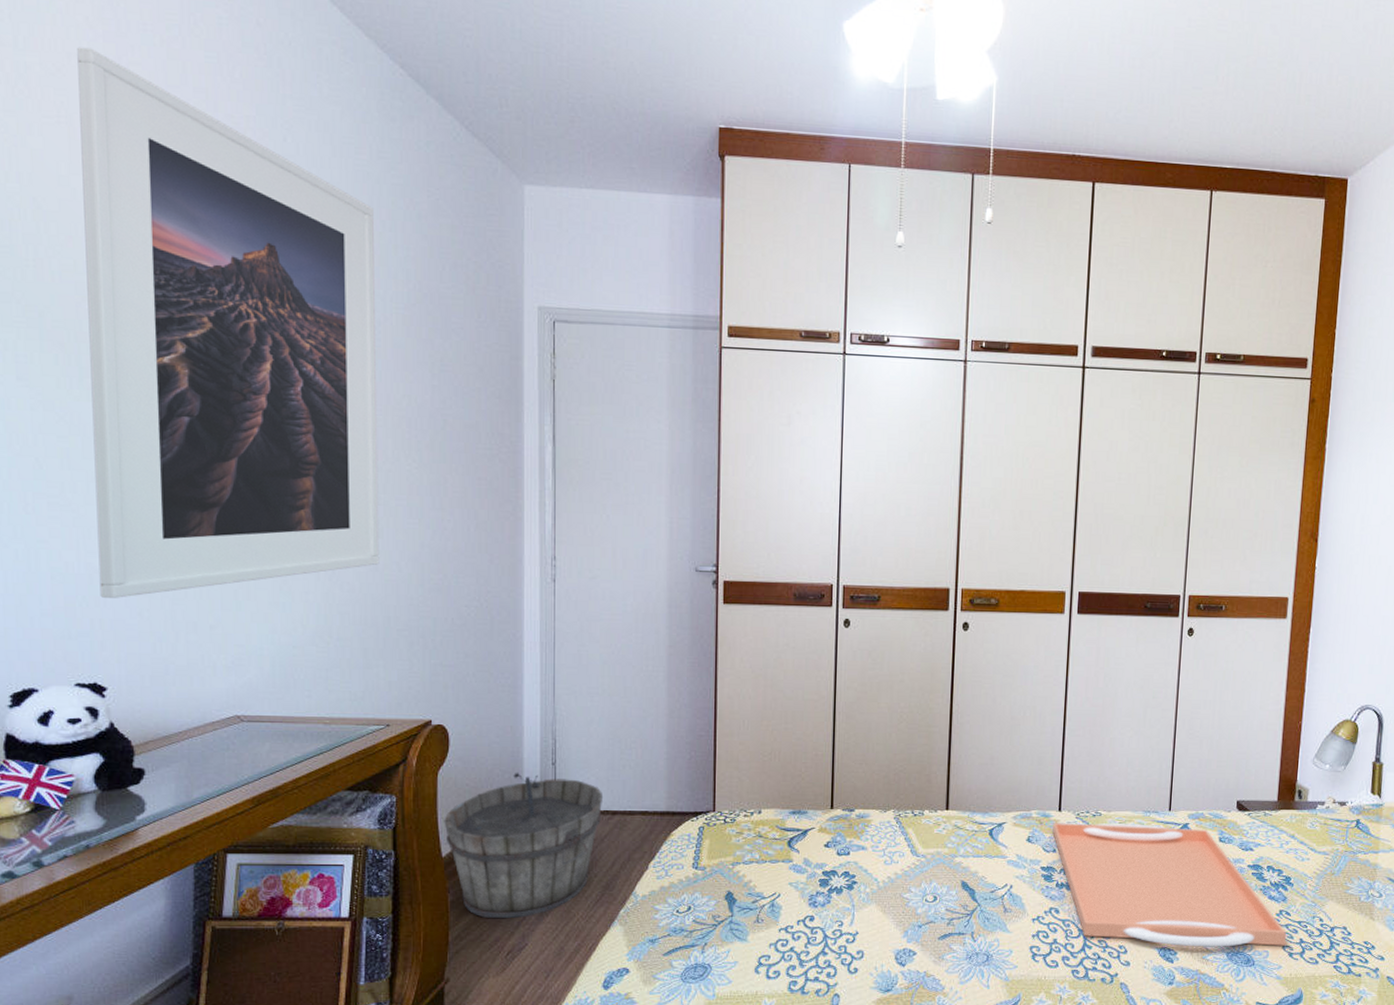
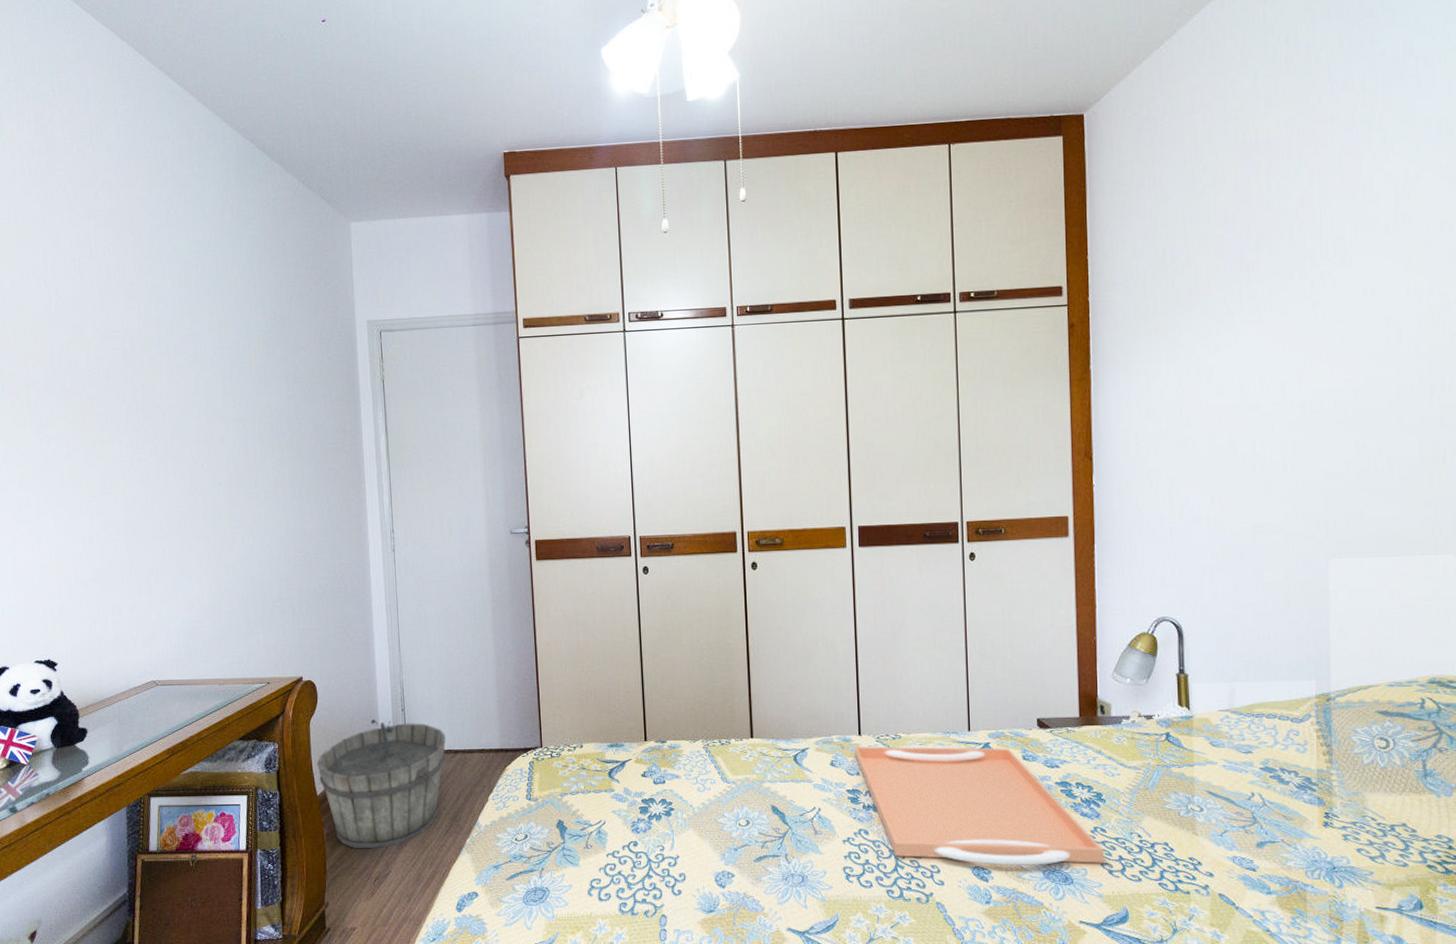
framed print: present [77,47,380,598] -> none [20,162,255,590]

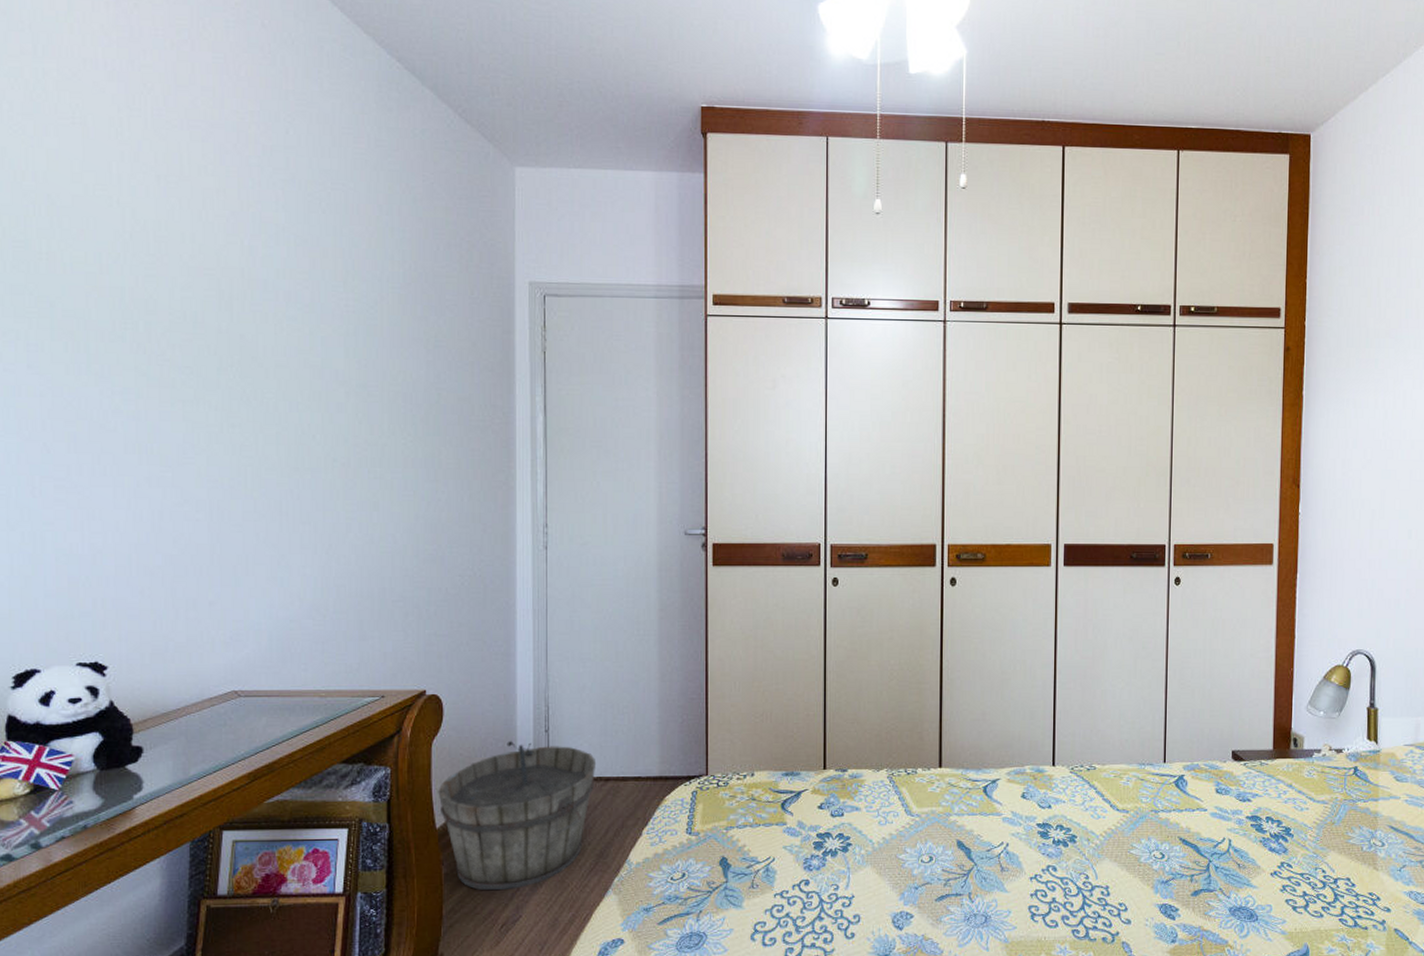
serving tray: present [854,745,1104,866] -> none [1047,777,1289,903]

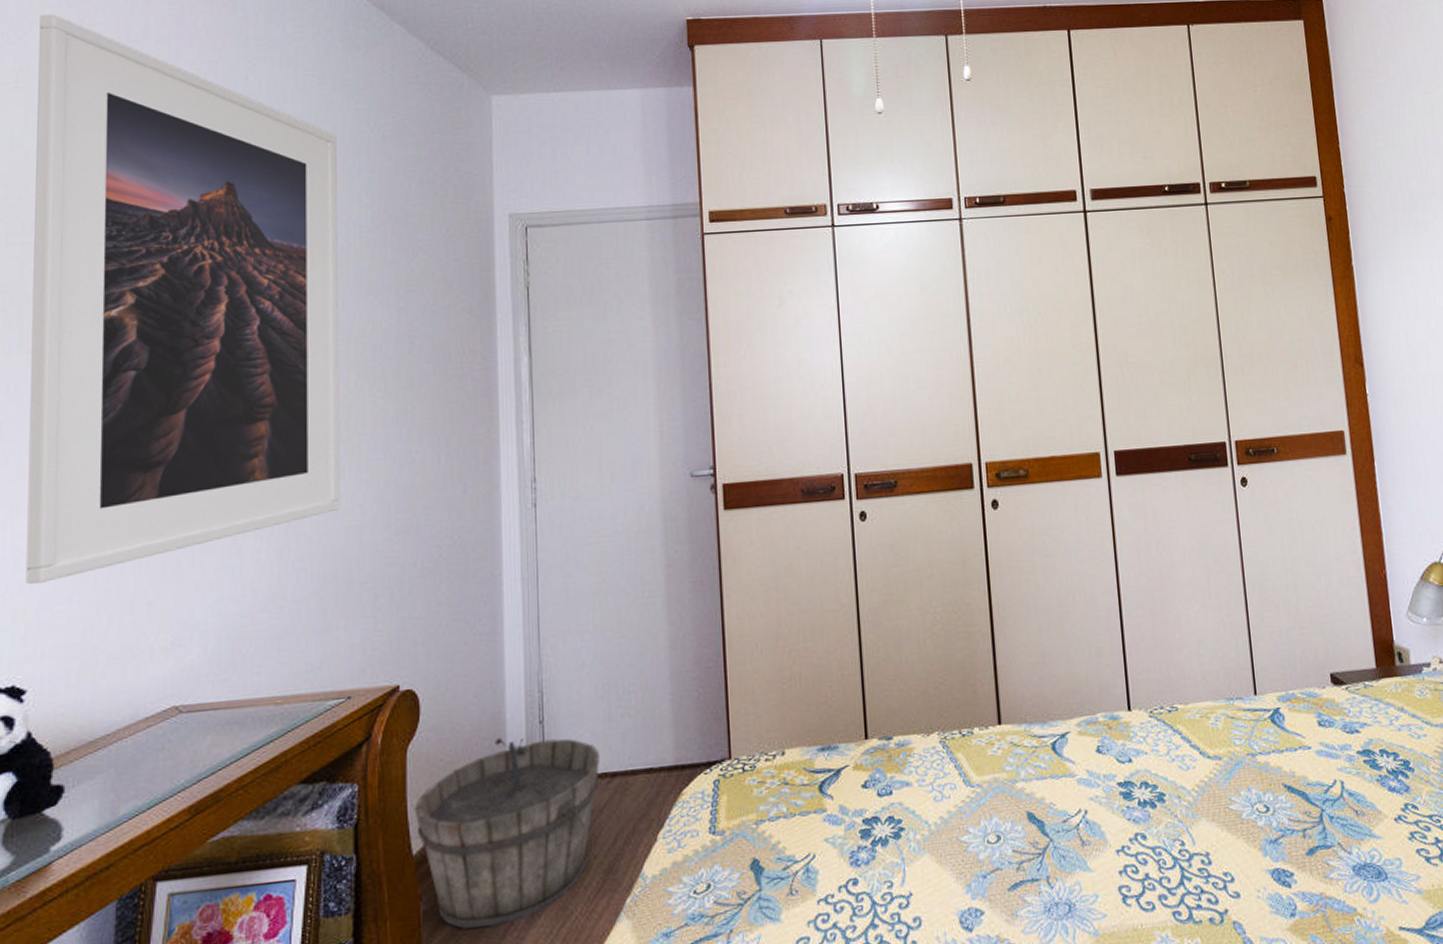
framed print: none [92,53,375,577] -> present [26,14,341,584]

